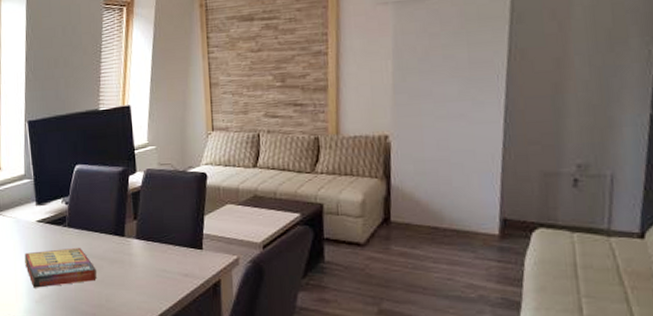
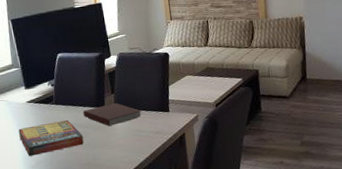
notebook: none [98,231,168,260] -> present [83,102,141,126]

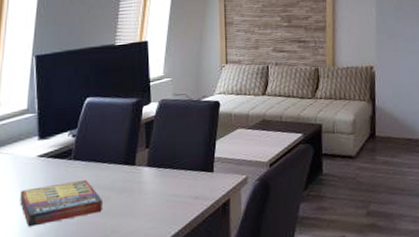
notebook: present [83,102,141,126] -> none [107,159,179,189]

